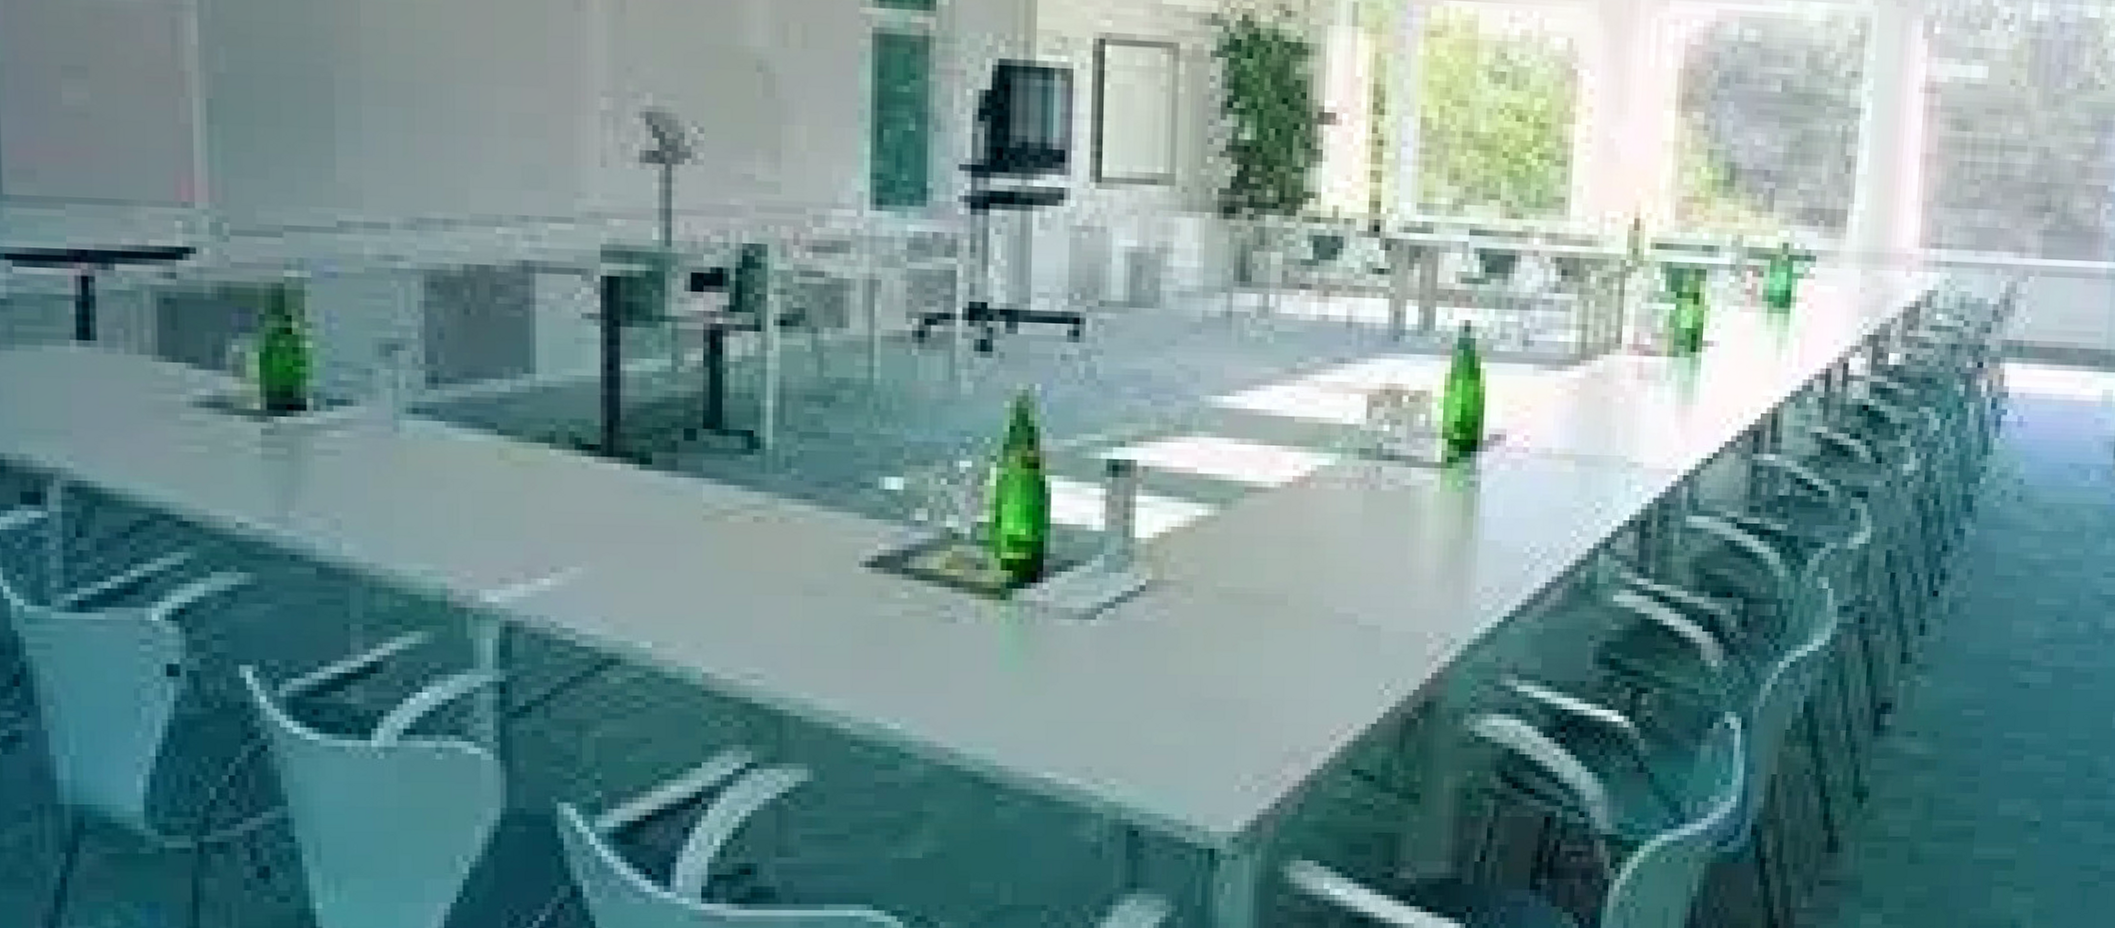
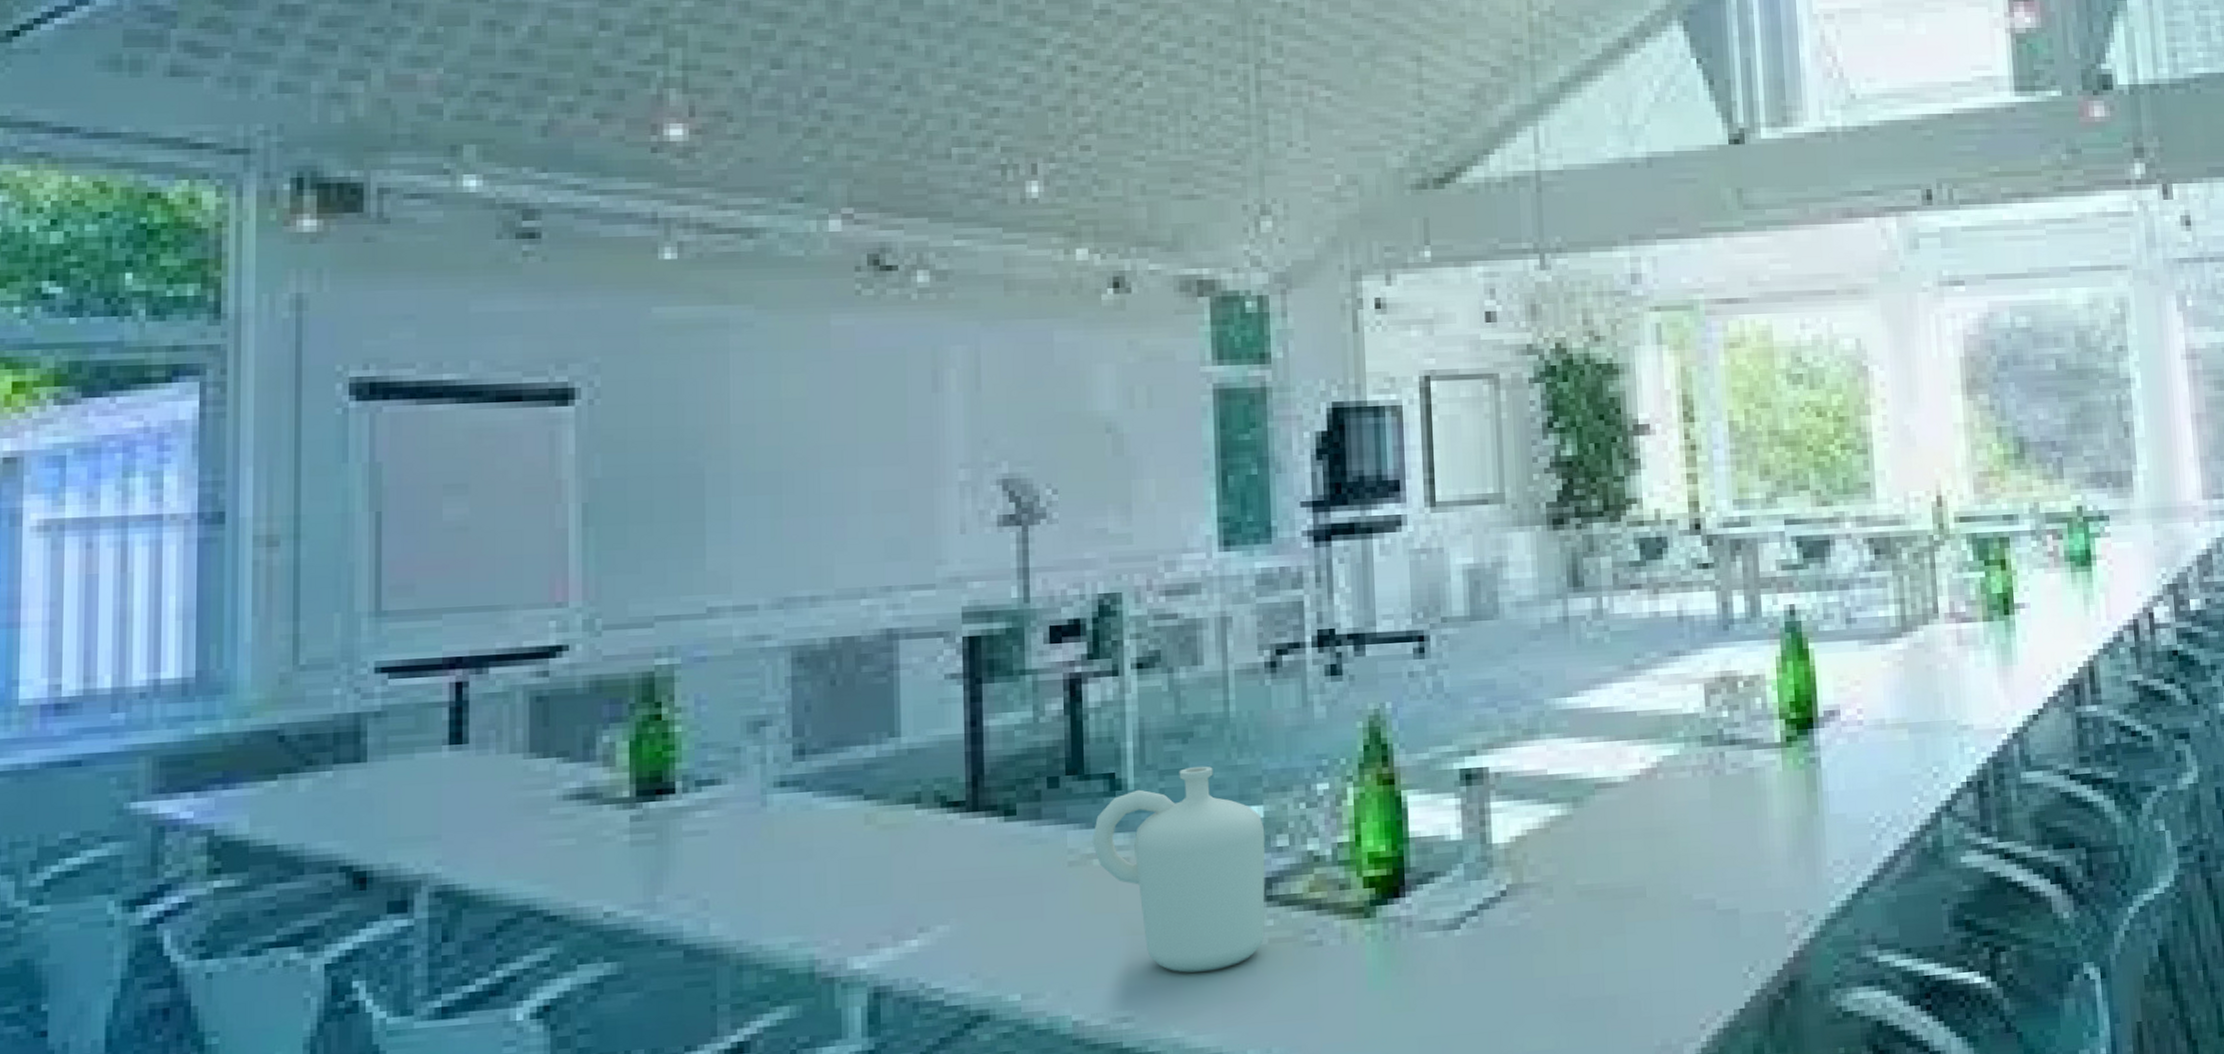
water jug: none [727,431,904,637] -> present [1091,766,1266,973]

